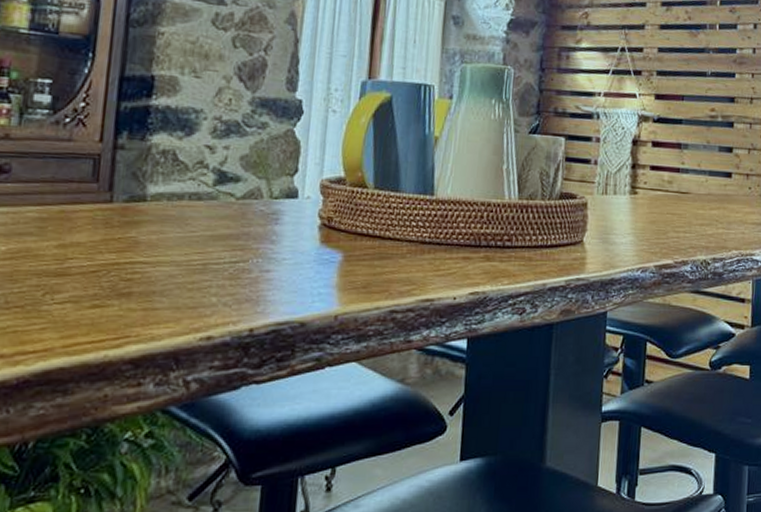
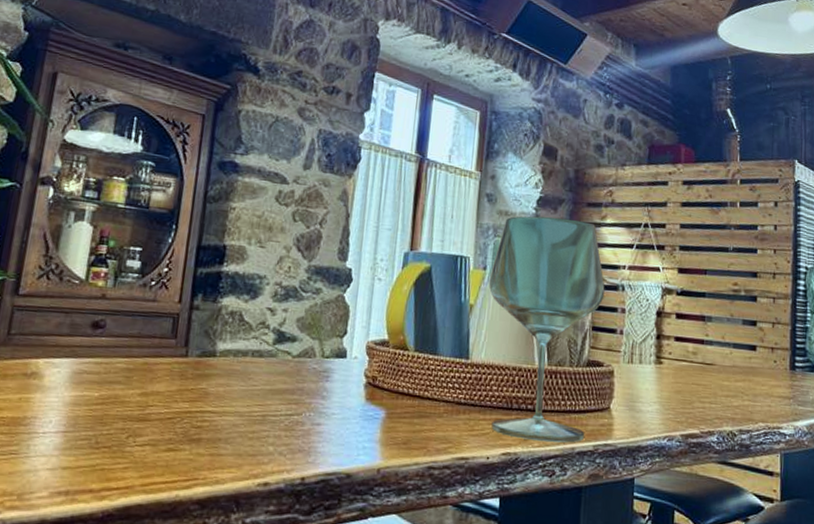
wine glass: none [455,40,579,280] -> present [488,216,605,443]

